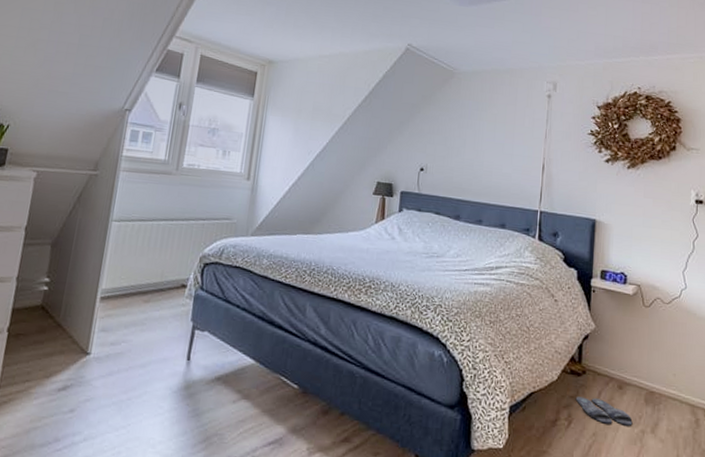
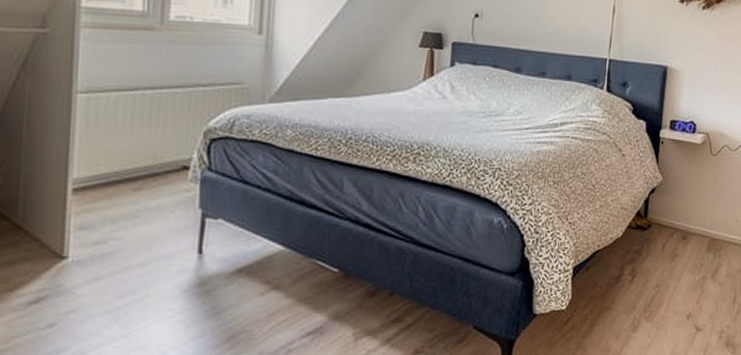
slippers: present [575,397,633,427] -> none [640,251,695,276]

